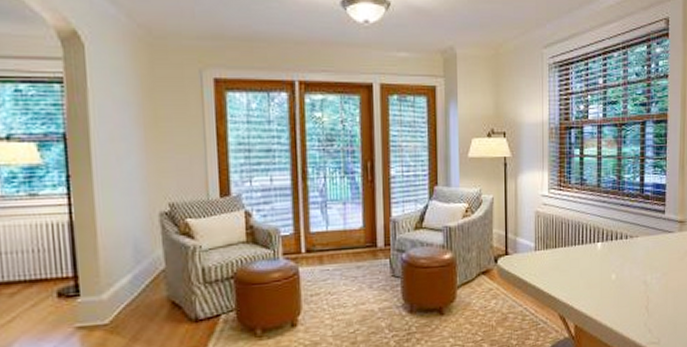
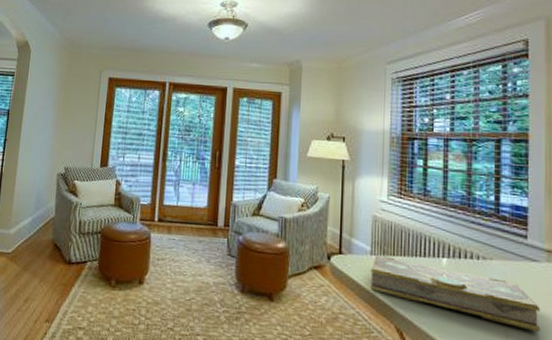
book: none [535,250,674,294] -> present [370,255,541,333]

